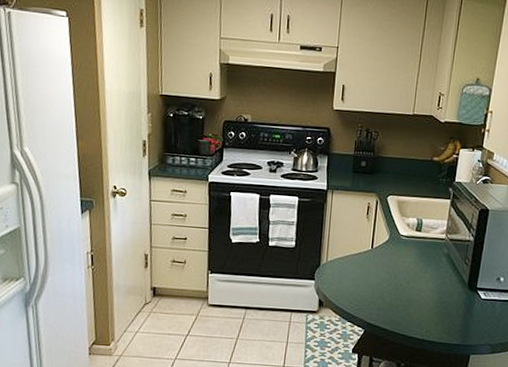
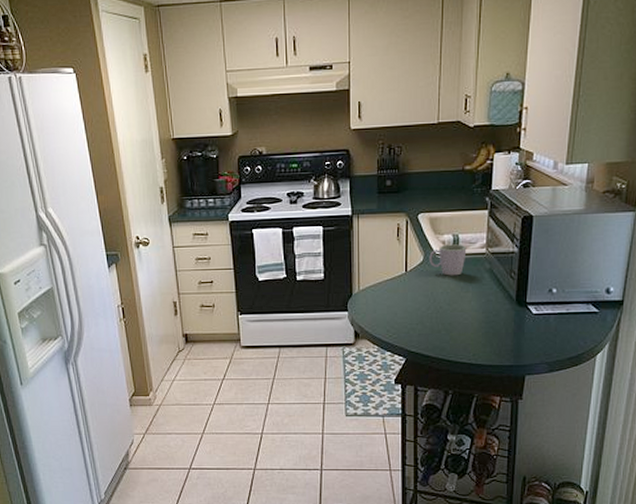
mug: none [394,227,429,257] -> present [429,244,467,276]

